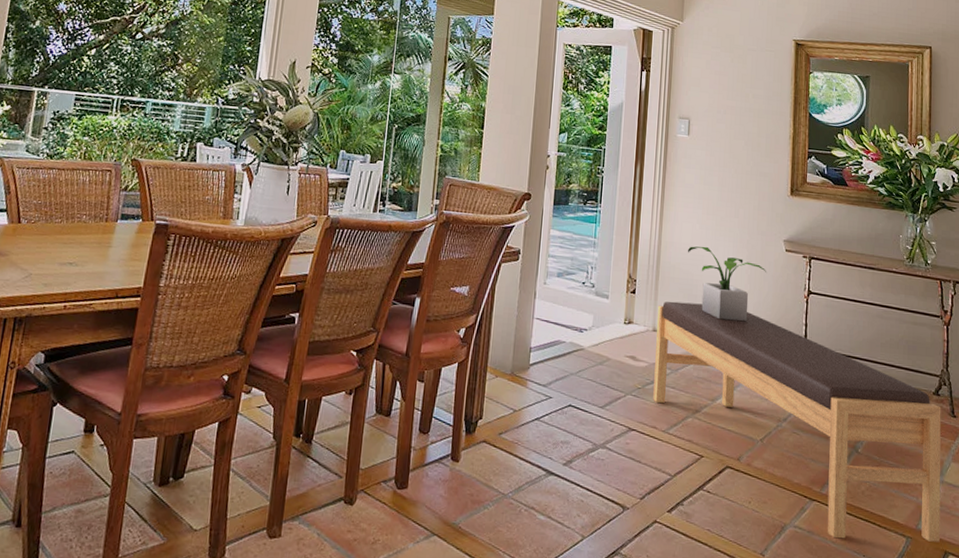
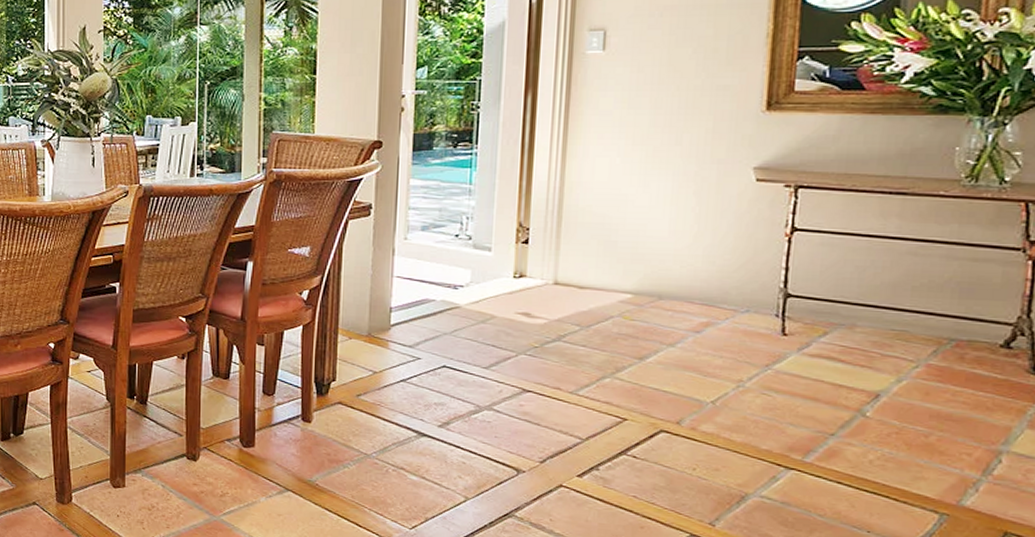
bench: present [653,301,941,542] -> none [555,249,1014,521]
potted plant: present [688,246,766,322] -> none [604,183,724,269]

